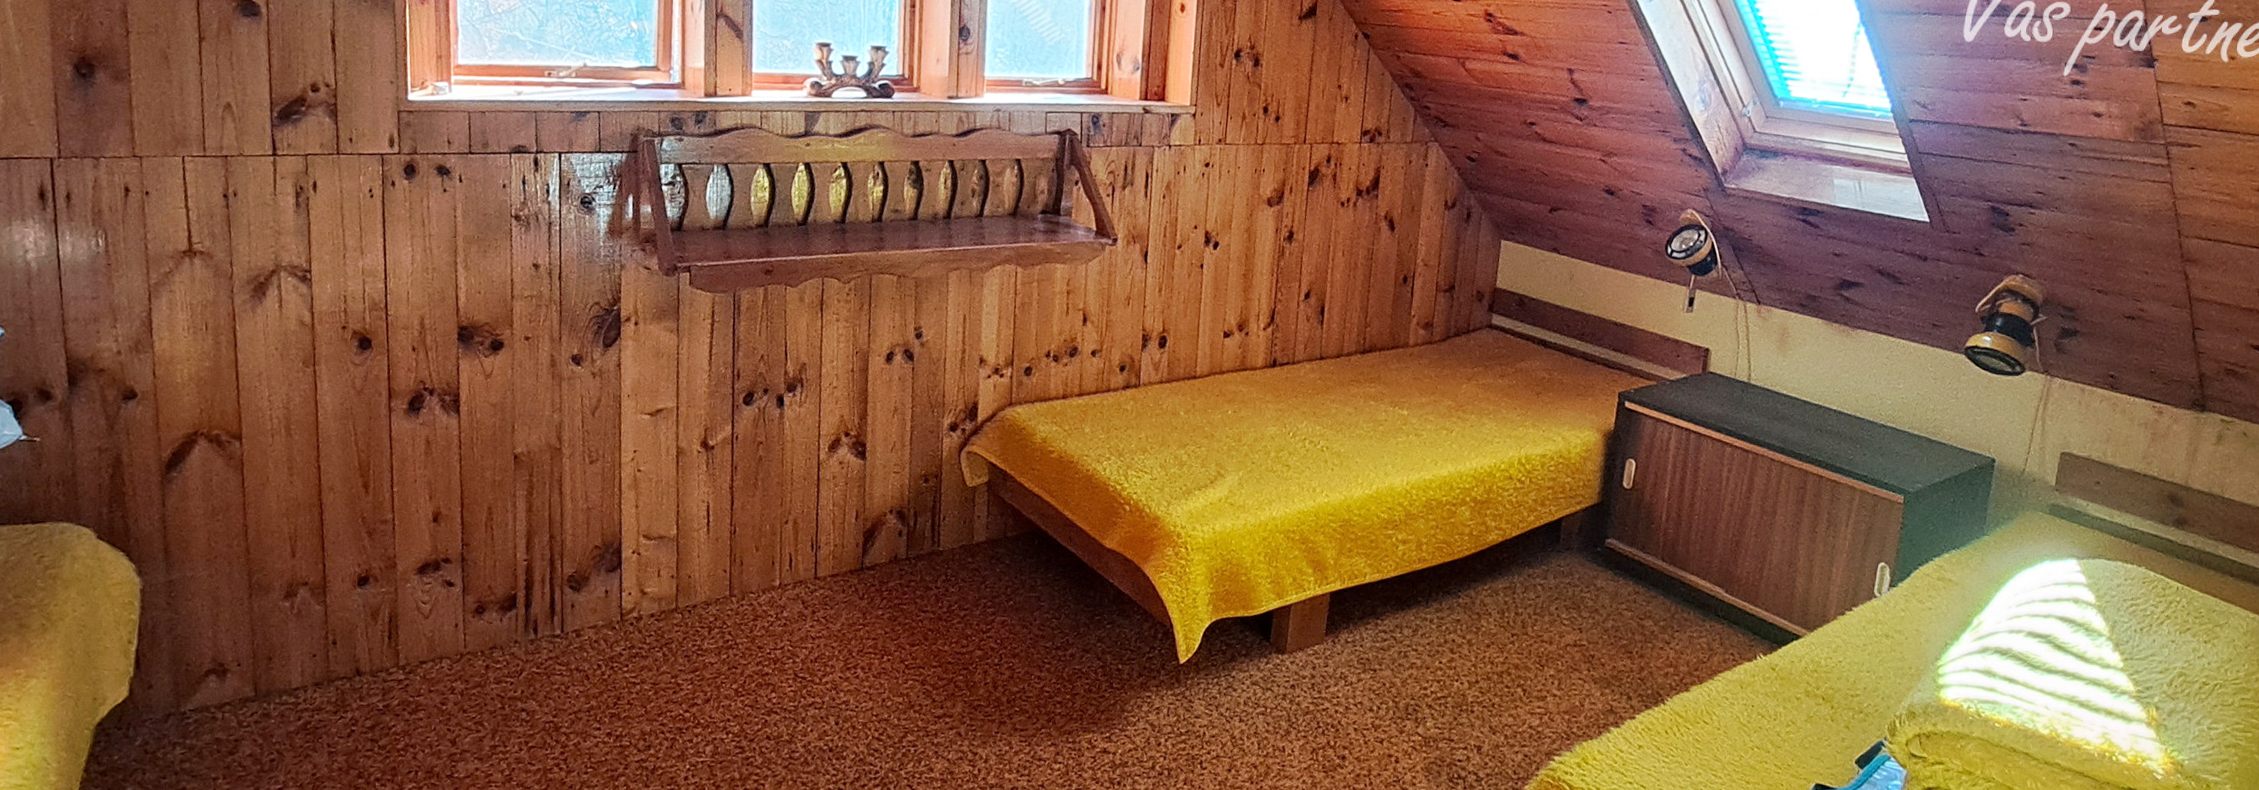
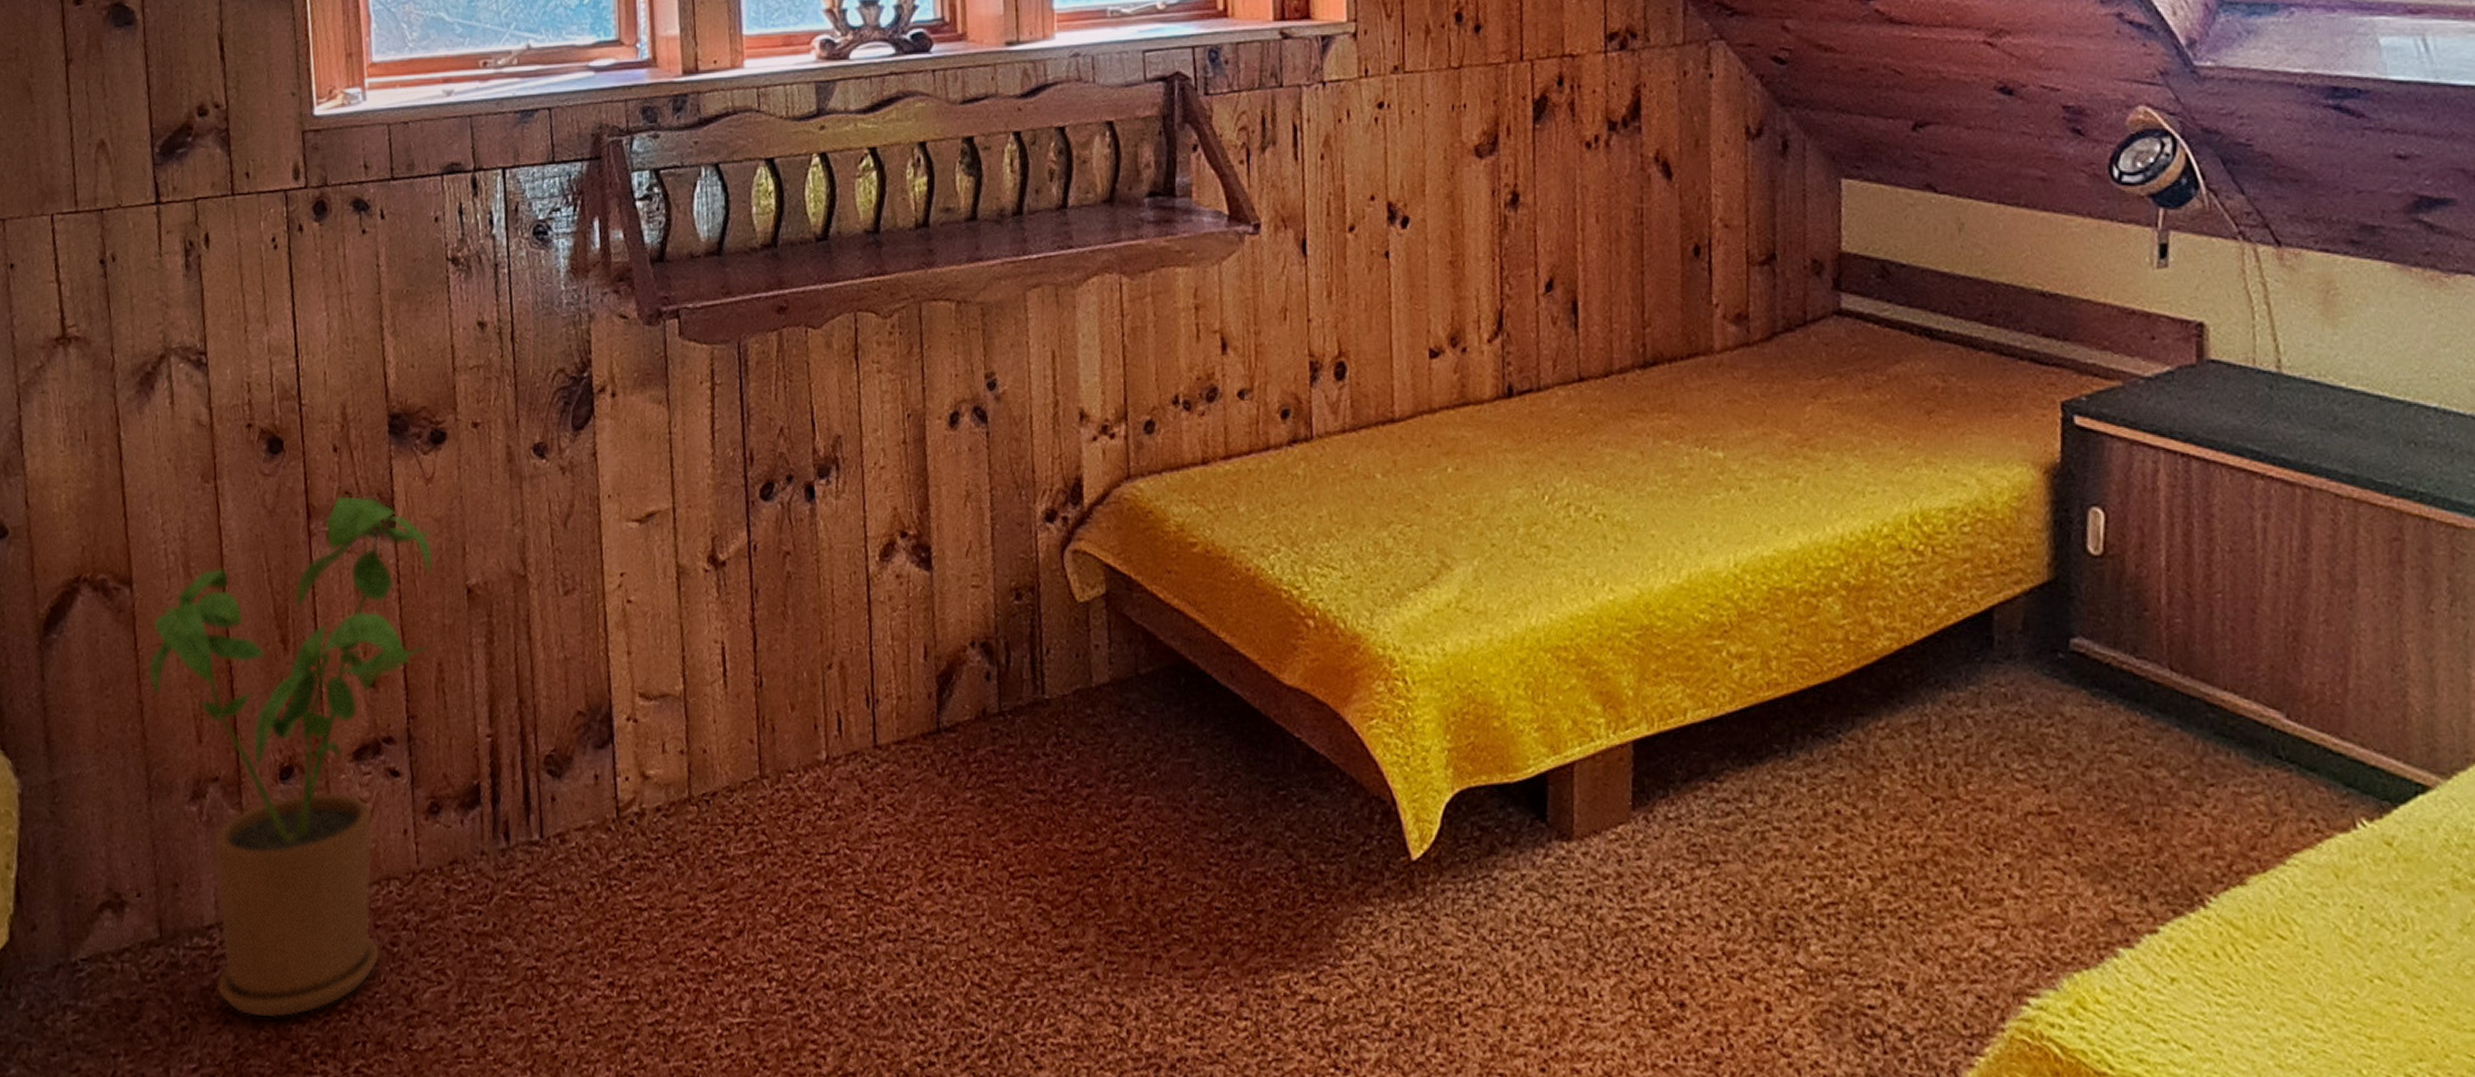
house plant: none [252,383,489,754] -> present [148,495,434,1019]

